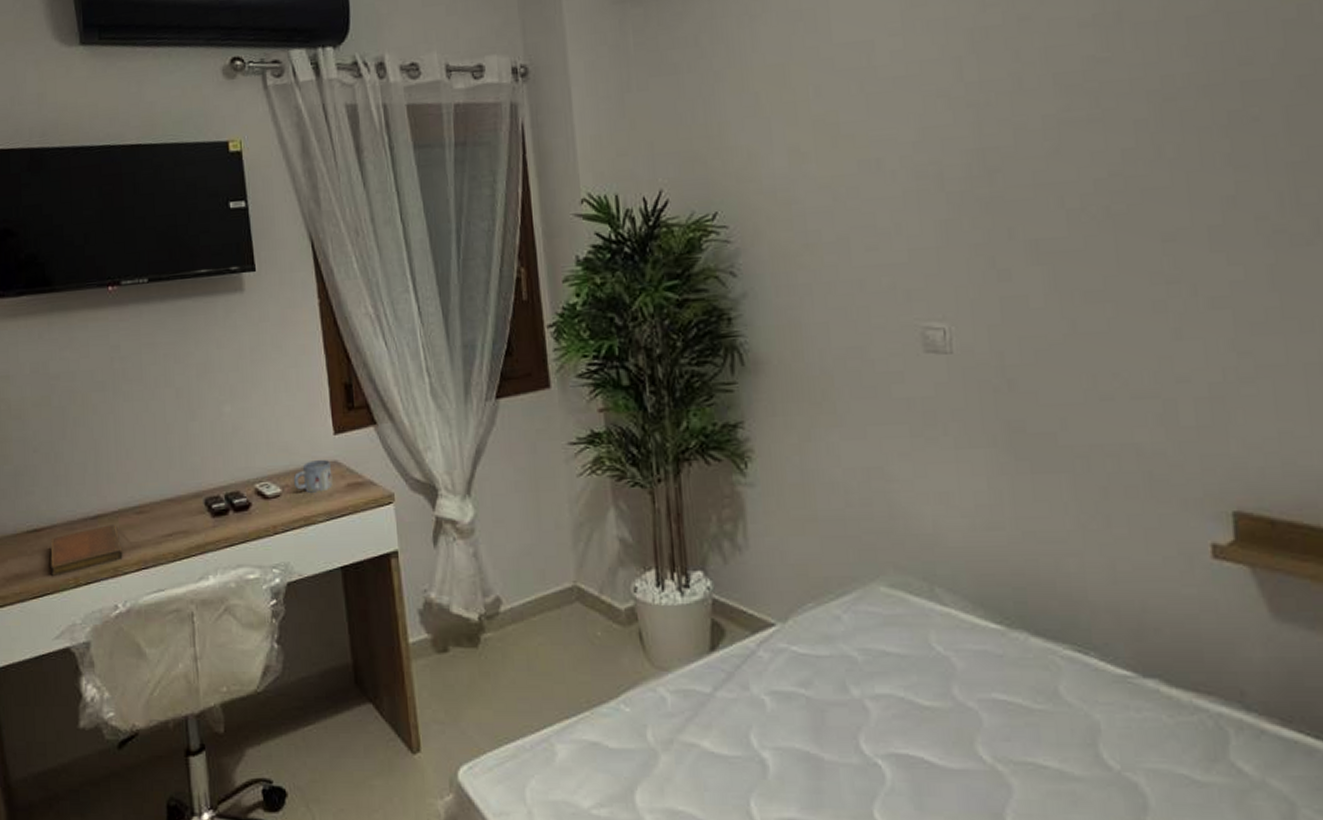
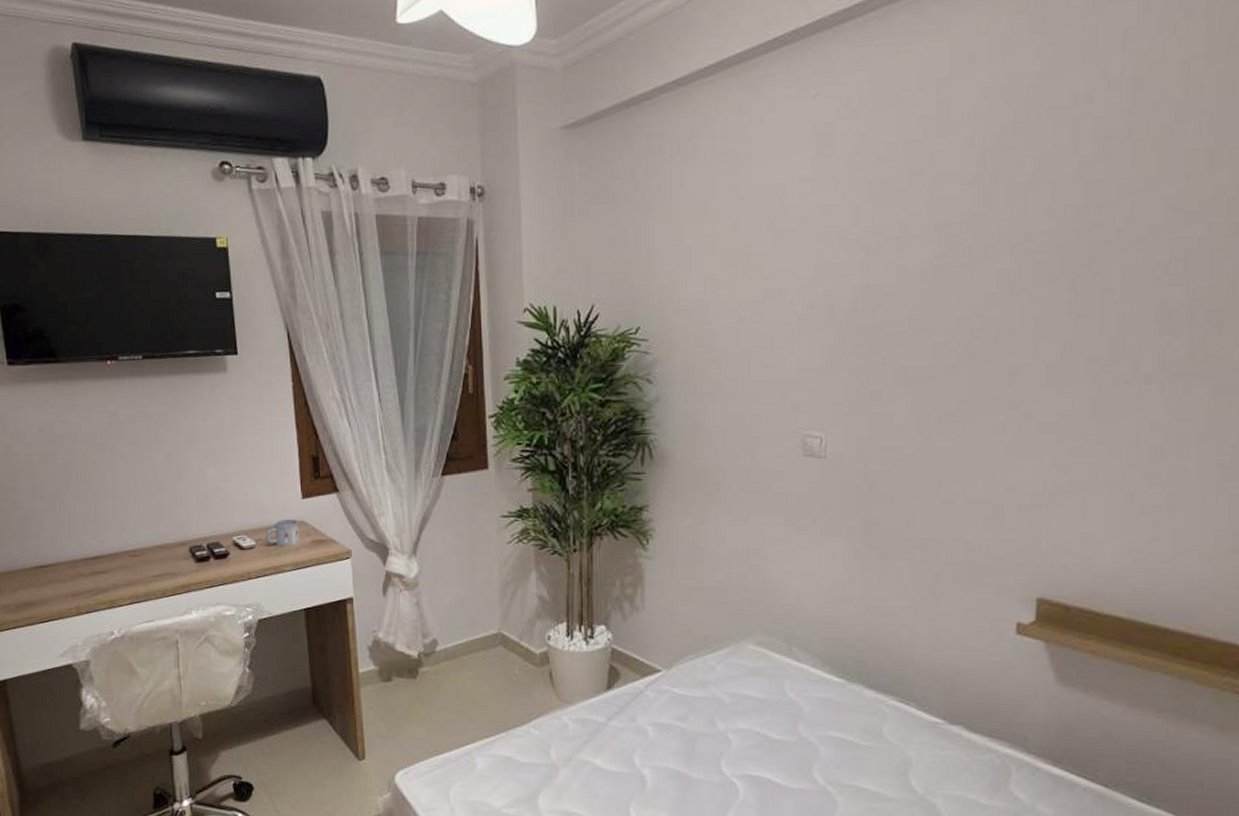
notebook: present [50,525,123,577] -> none [55,565,118,606]

